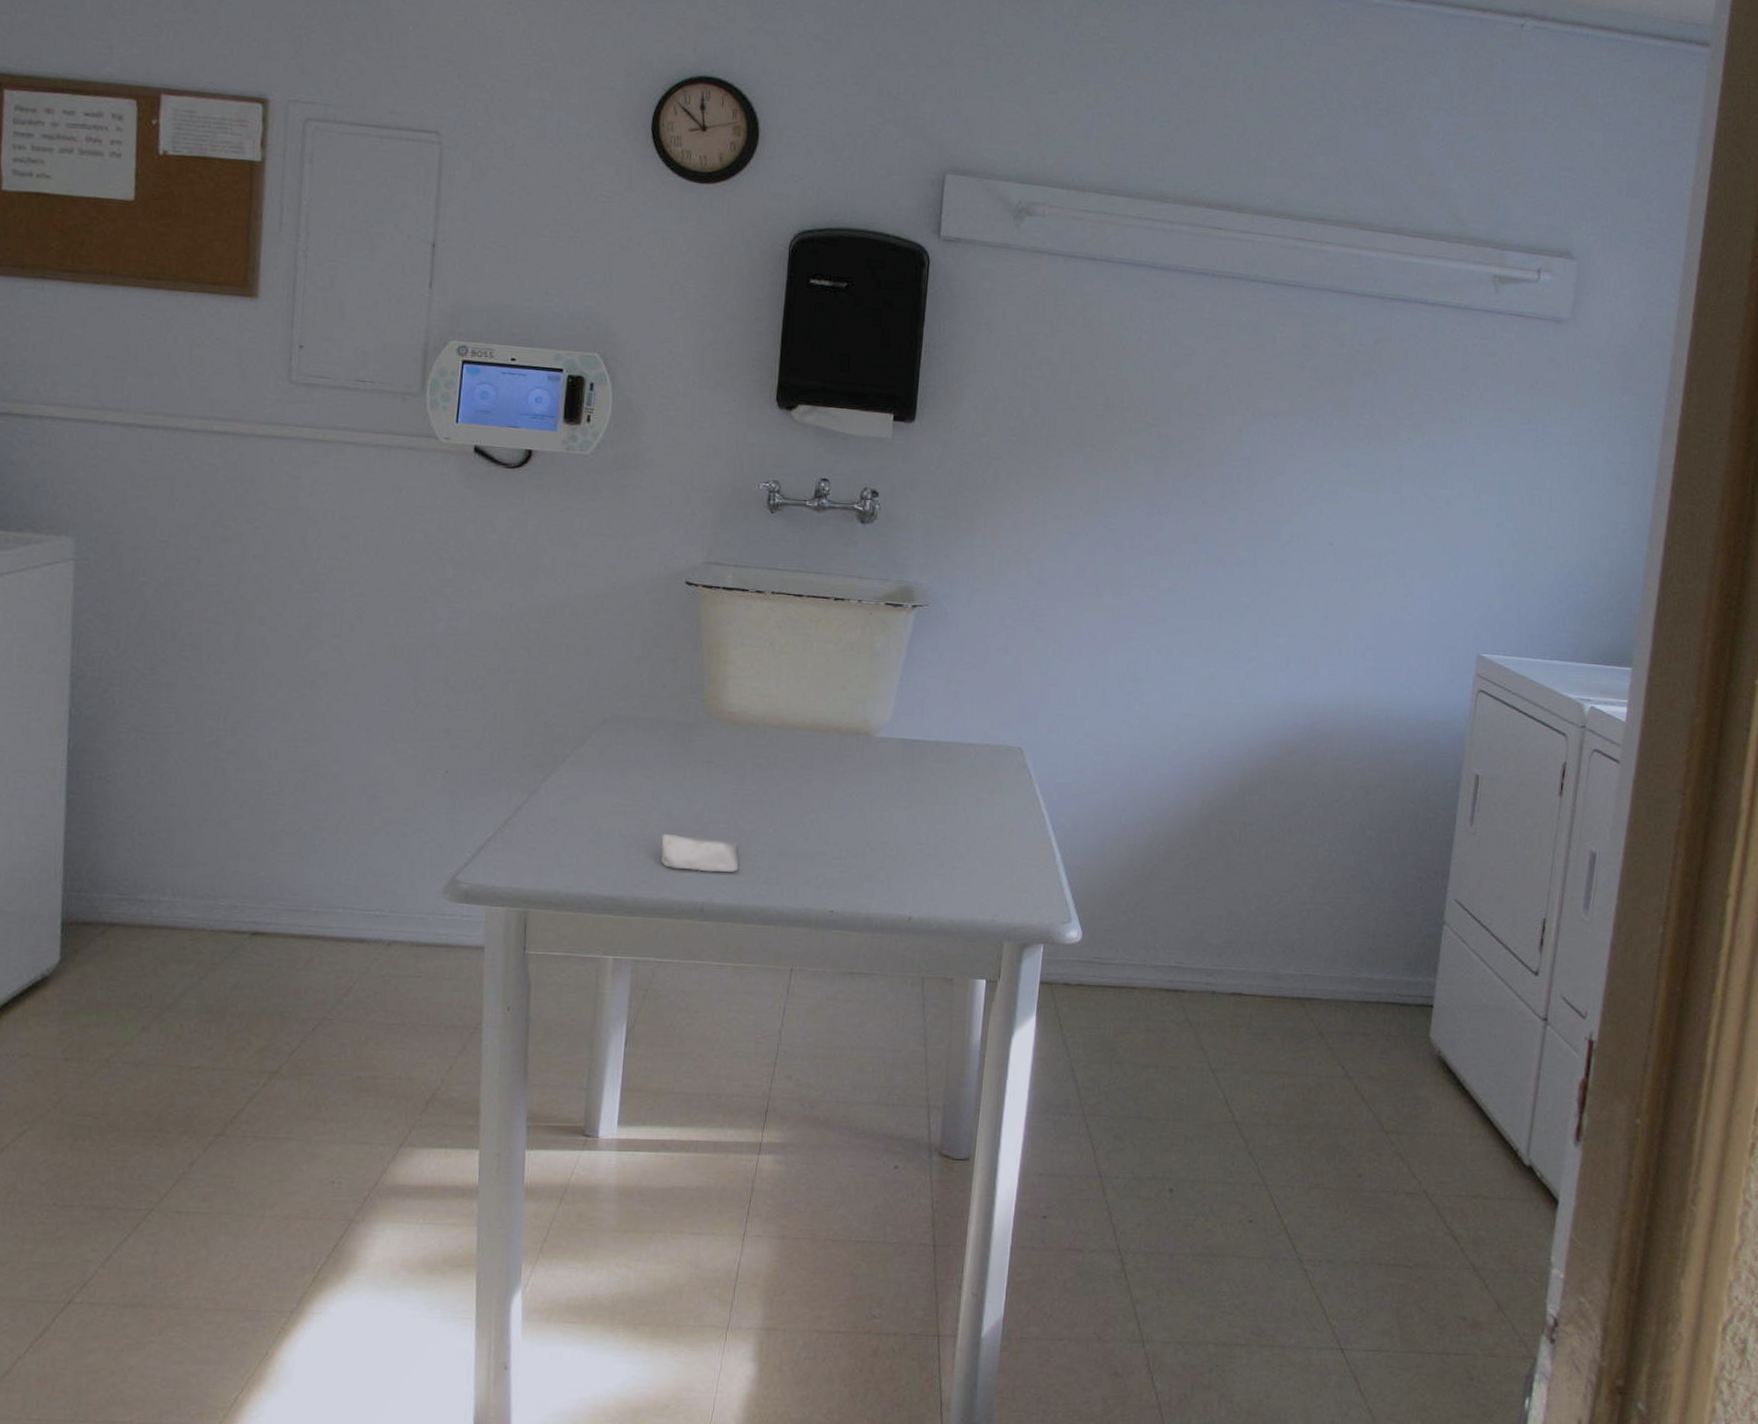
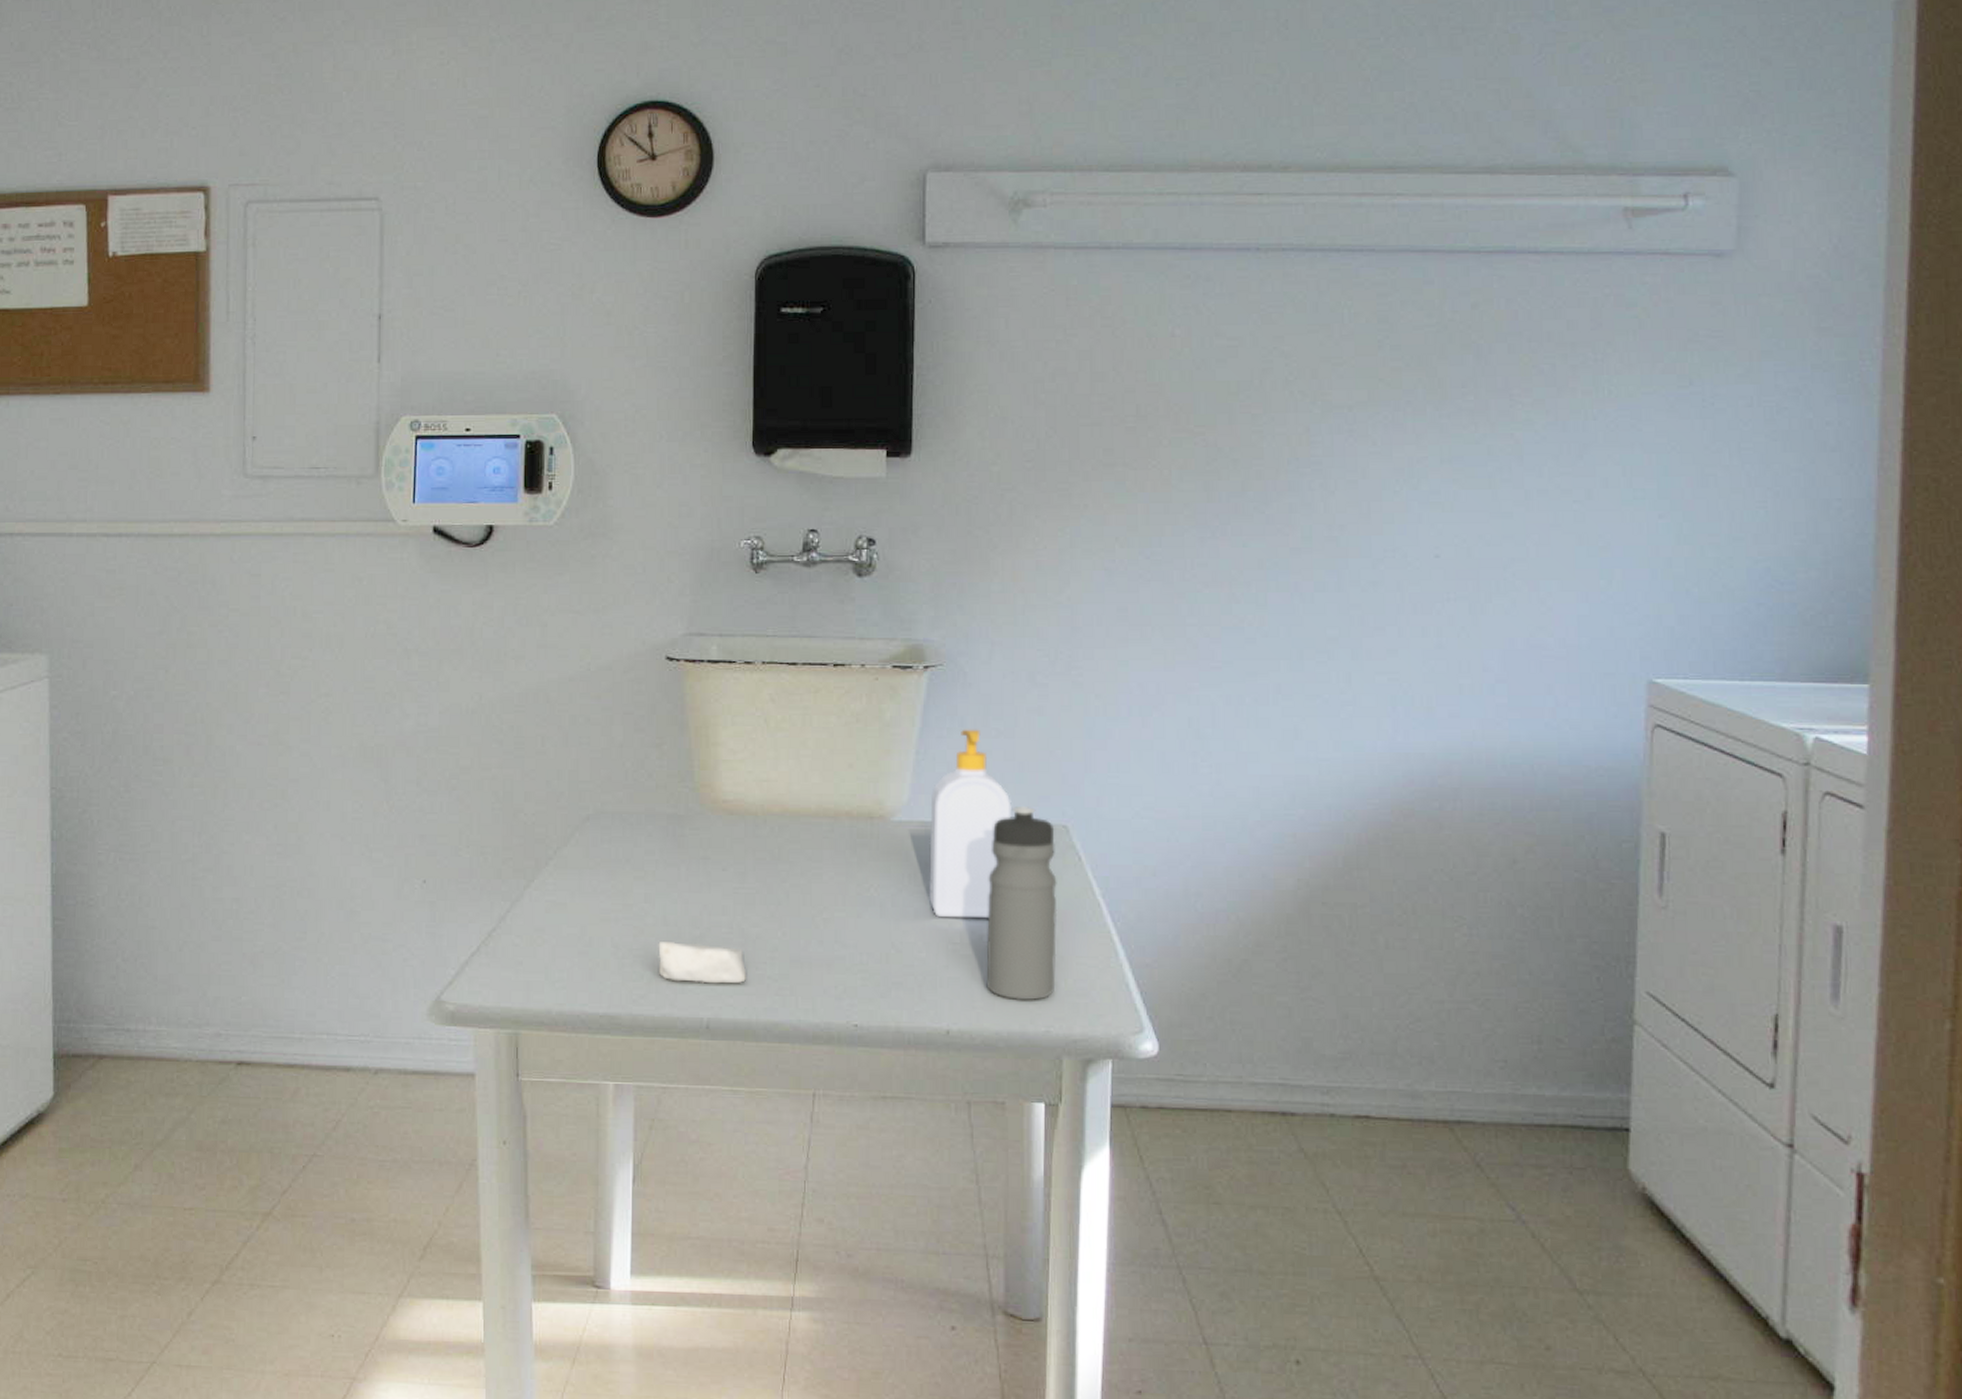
soap bottle: none [901,661,978,824] -> present [928,729,1013,919]
water bottle: none [945,730,1012,894] -> present [986,807,1058,1001]

